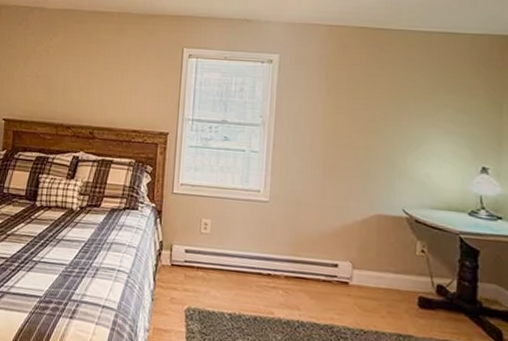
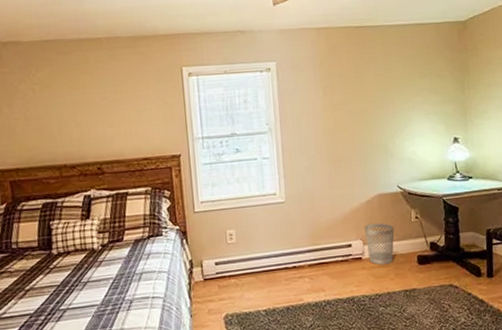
wastebasket: none [356,246,393,298] -> present [365,222,394,265]

